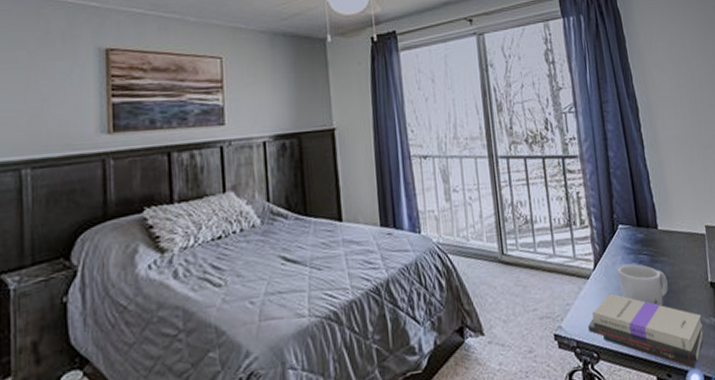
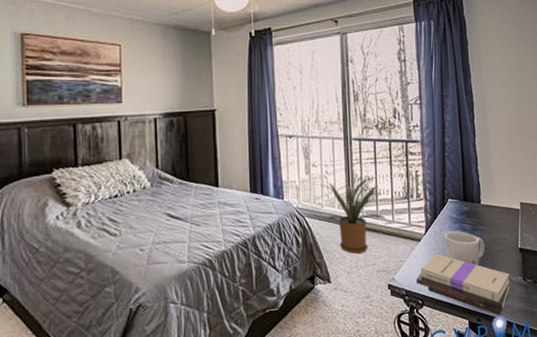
house plant: none [459,201,546,298] -> present [316,177,387,254]

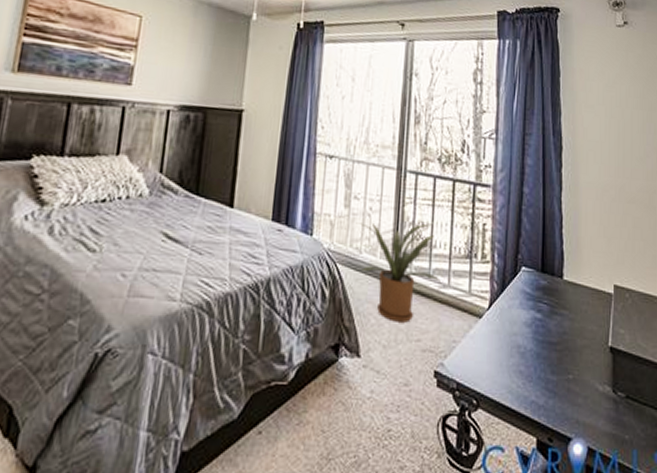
books: present [417,254,510,316] -> none [472,338,595,438]
mug: present [444,231,485,266] -> none [512,311,564,363]

